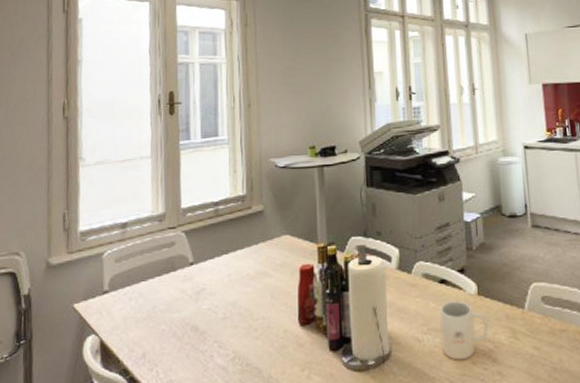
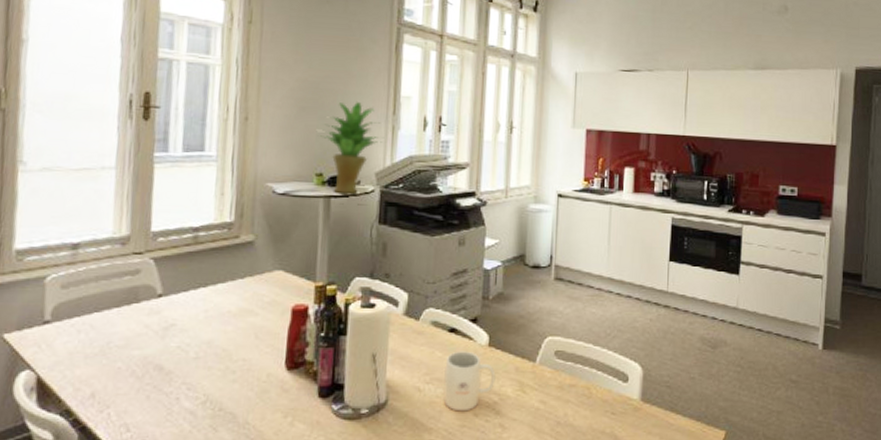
potted plant: none [310,81,364,163] -> present [320,102,385,195]

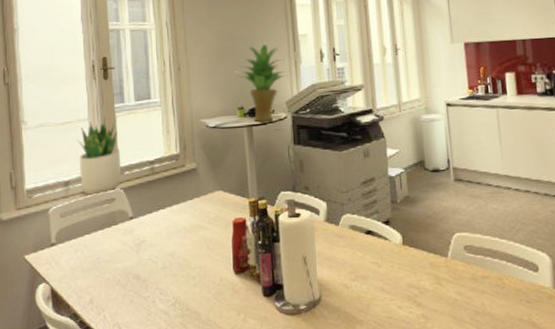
planter: none [95,167,157,265] -> present [77,116,122,196]
mug: present [443,351,496,412] -> none [366,250,413,305]

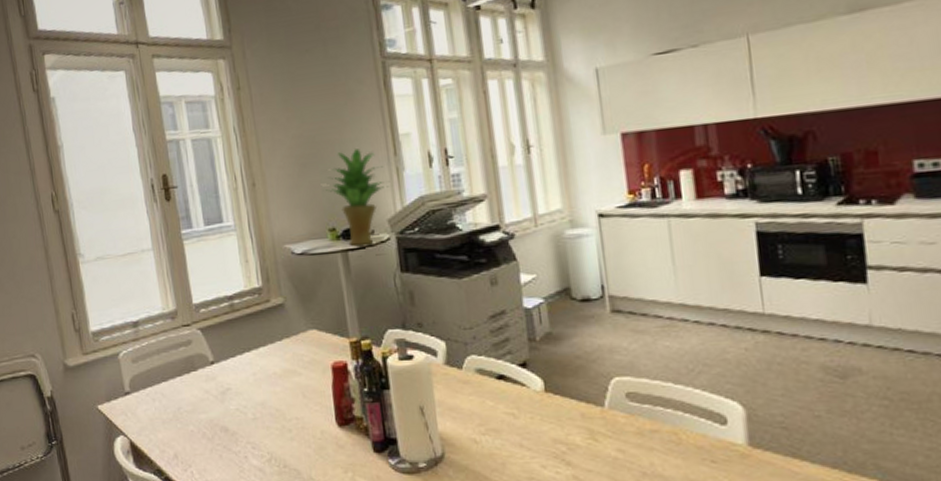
planter: present [77,116,122,196] -> none [143,244,197,338]

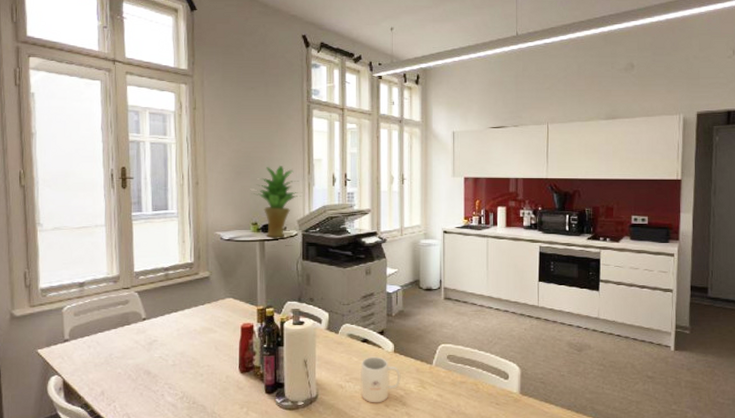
mug: none [499,398,560,463] -> present [361,356,401,403]

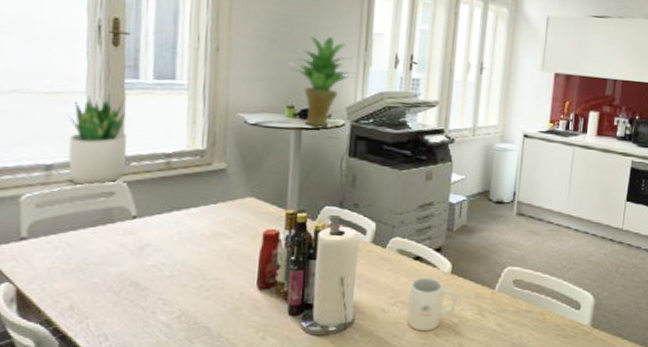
planter: none [94,224,136,297] -> present [68,93,128,186]

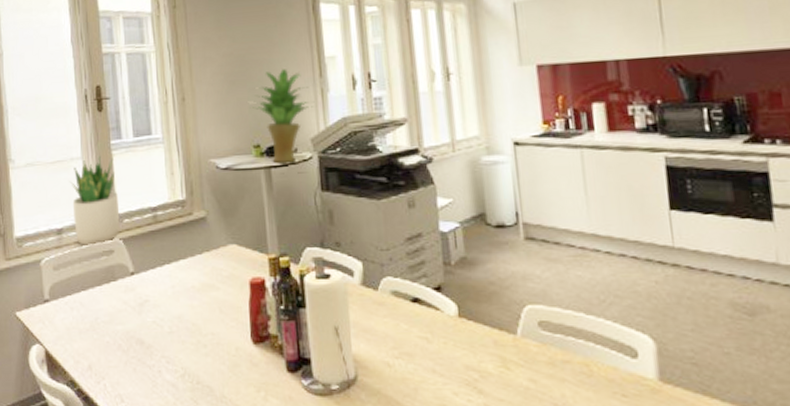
mug: present [406,277,457,332] -> none [413,322,473,390]

